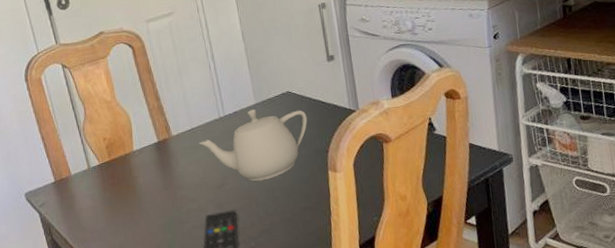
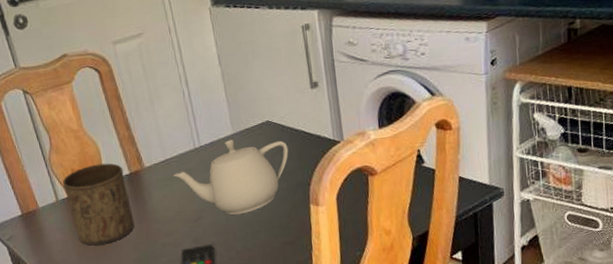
cup: none [94,132,161,212] -> present [62,163,134,246]

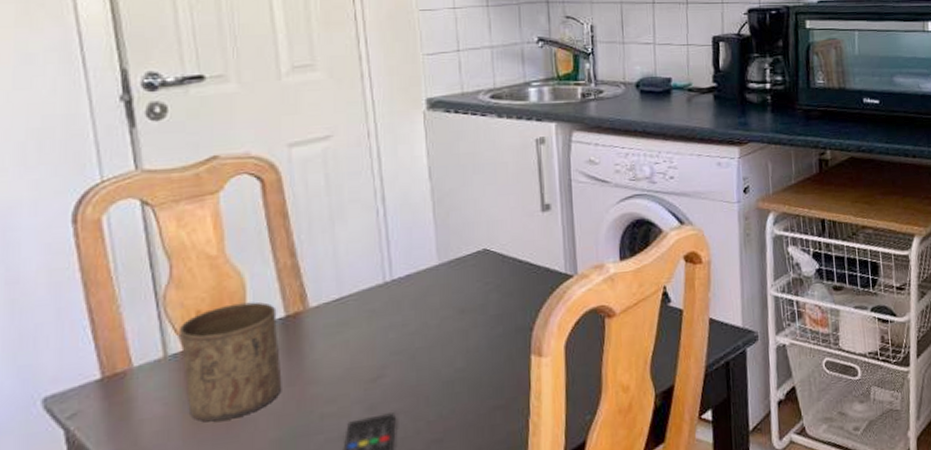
teapot: present [173,140,289,215] -> none [349,272,509,372]

